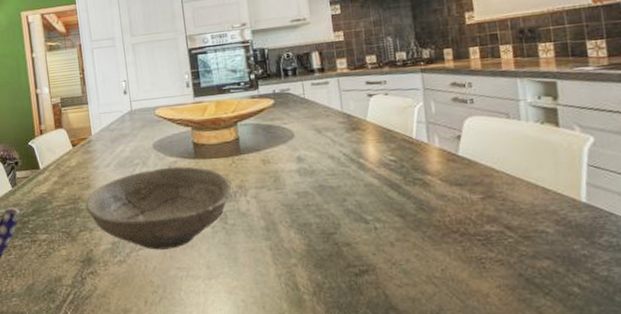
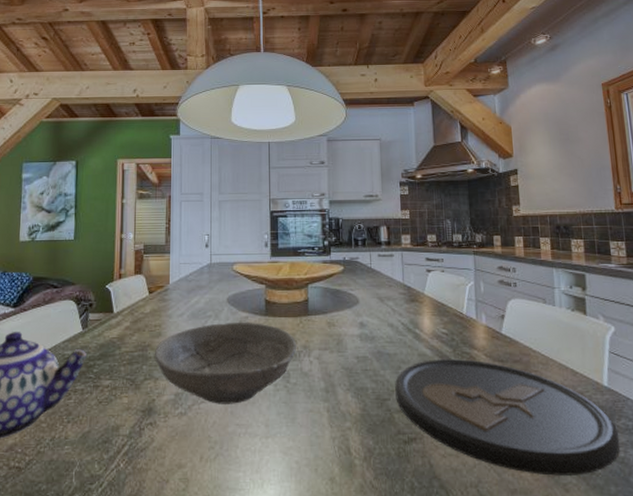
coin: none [340,186,602,299] -> present [395,359,620,476]

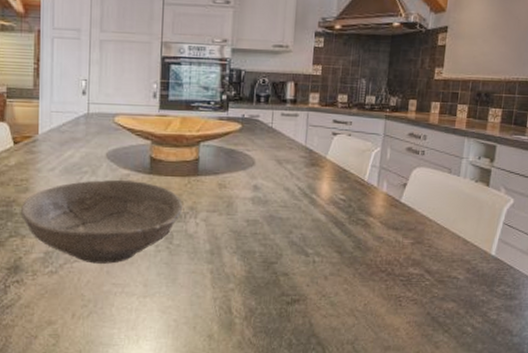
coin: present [395,359,620,476] -> none [283,225,495,335]

